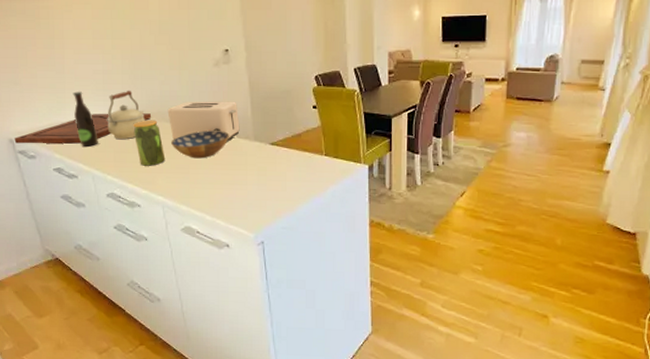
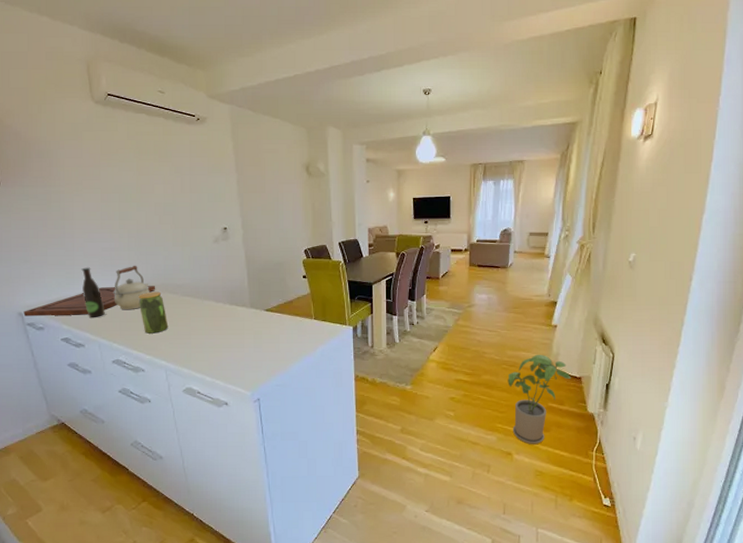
toaster: present [167,101,240,142] -> none [171,273,237,310]
bowl: present [171,130,230,159] -> none [174,300,229,325]
house plant: none [547,205,624,308] -> present [507,355,571,445]

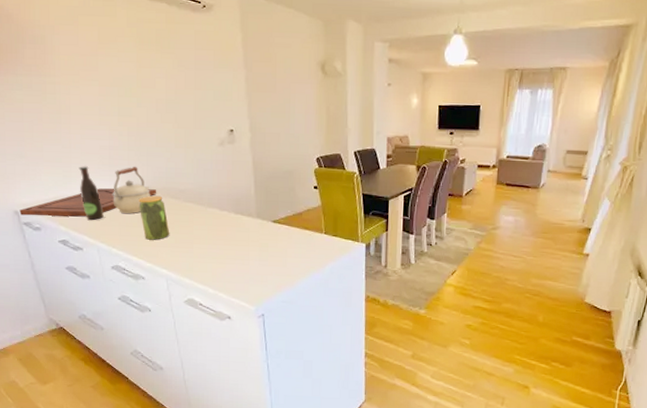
house plant: present [507,355,571,445] -> none [530,285,600,380]

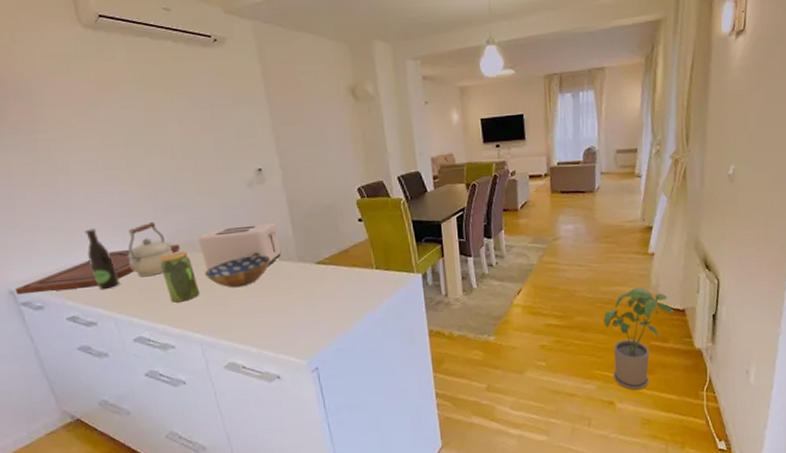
toaster: none [172,178,243,219] -> present [198,222,282,270]
bowl: none [176,207,234,234] -> present [205,255,271,288]
house plant: none [530,285,600,380] -> present [603,288,674,391]

